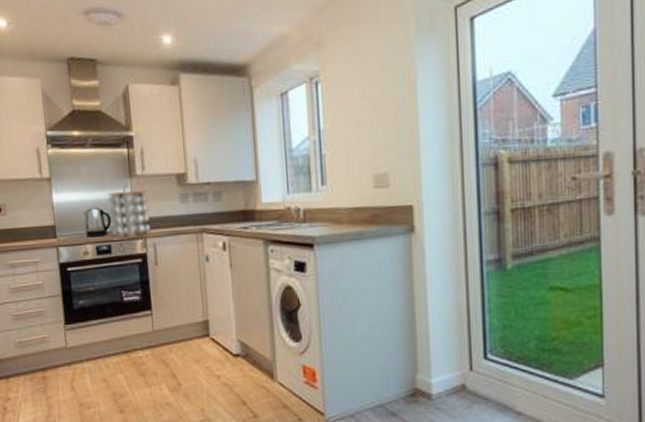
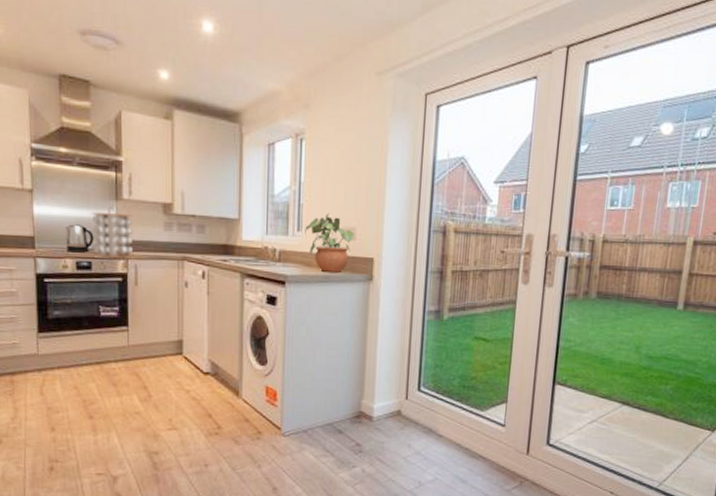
potted plant: none [330,161,387,228] -> present [305,213,354,272]

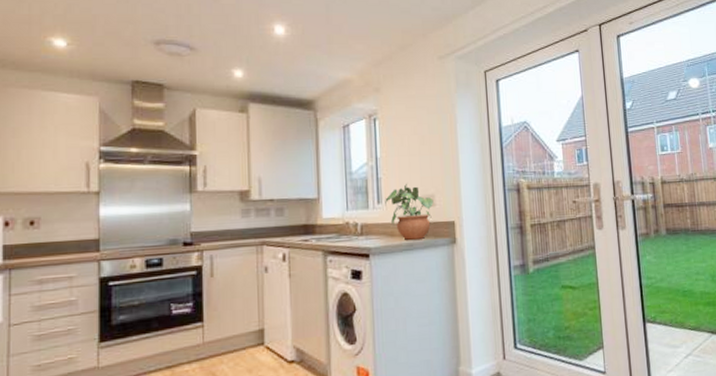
kettle: present [66,224,94,253] -> none [135,221,166,251]
spice rack: present [92,205,134,259] -> none [164,198,209,253]

